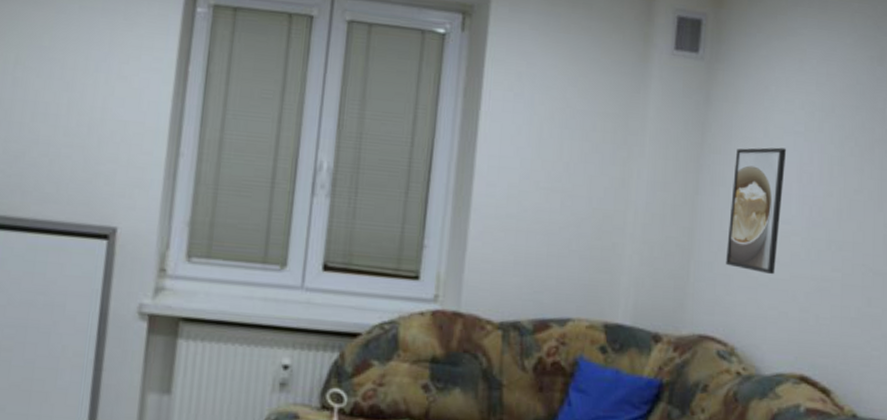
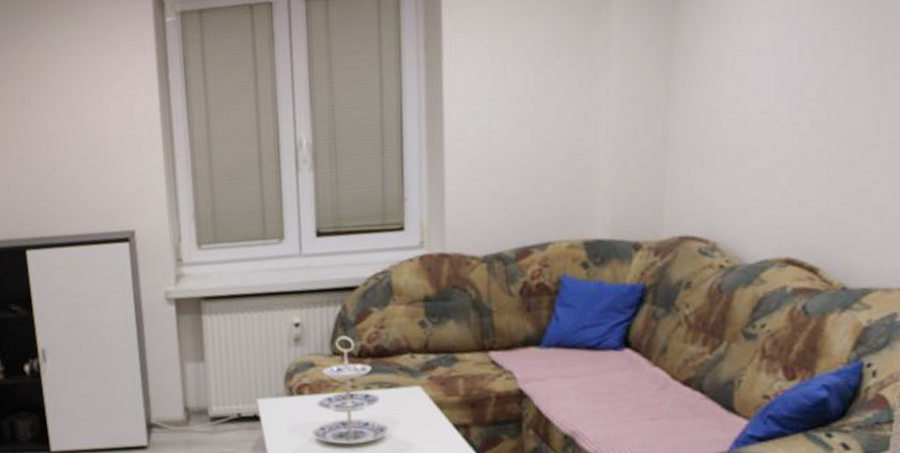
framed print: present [726,147,787,275] -> none [703,36,763,167]

